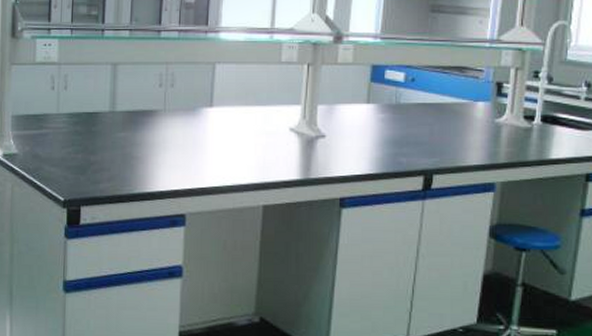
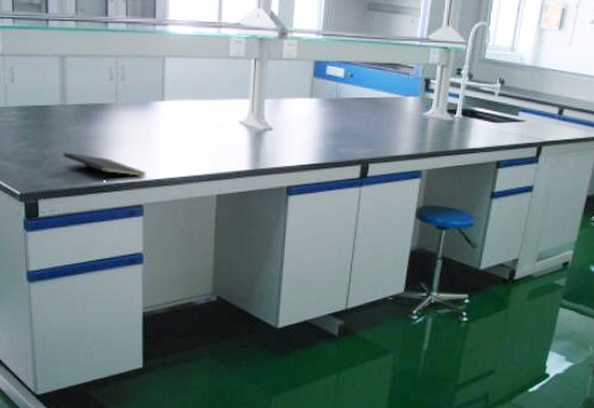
notepad: none [108,158,192,188] -> present [63,152,147,180]

